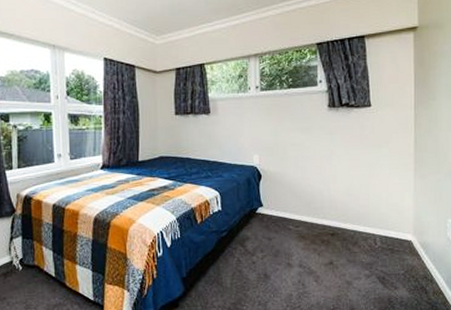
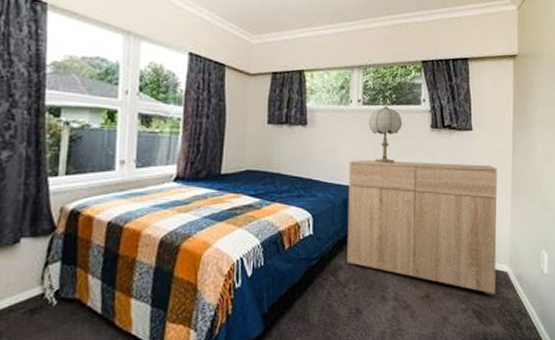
dresser: none [251,139,400,263] -> present [346,160,497,296]
table lamp: none [267,90,299,144] -> present [368,106,402,164]

